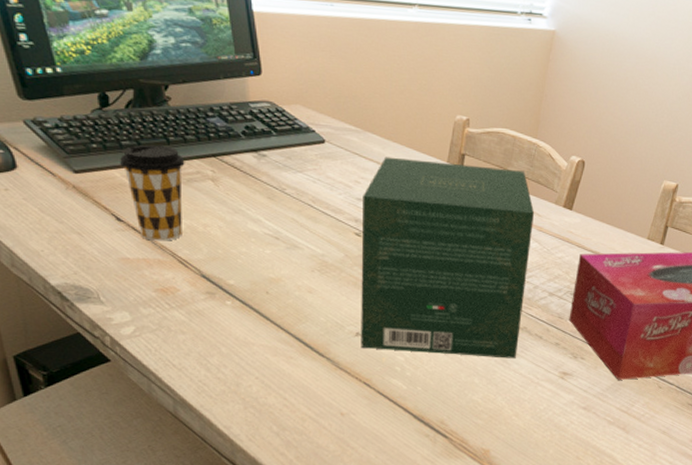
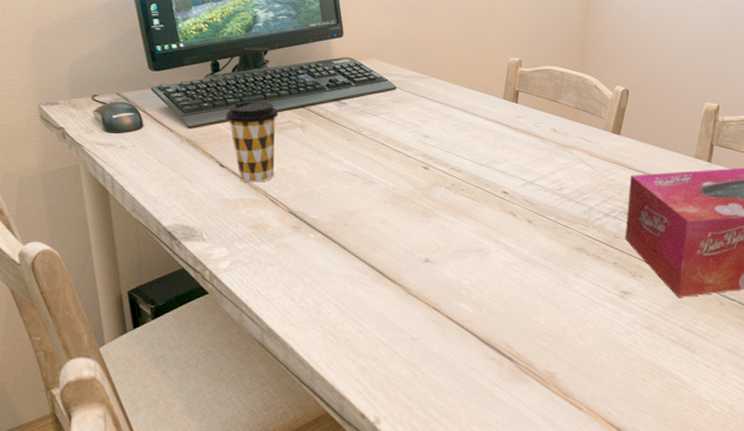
gift box: present [361,156,535,358] -> none [428,97,586,279]

